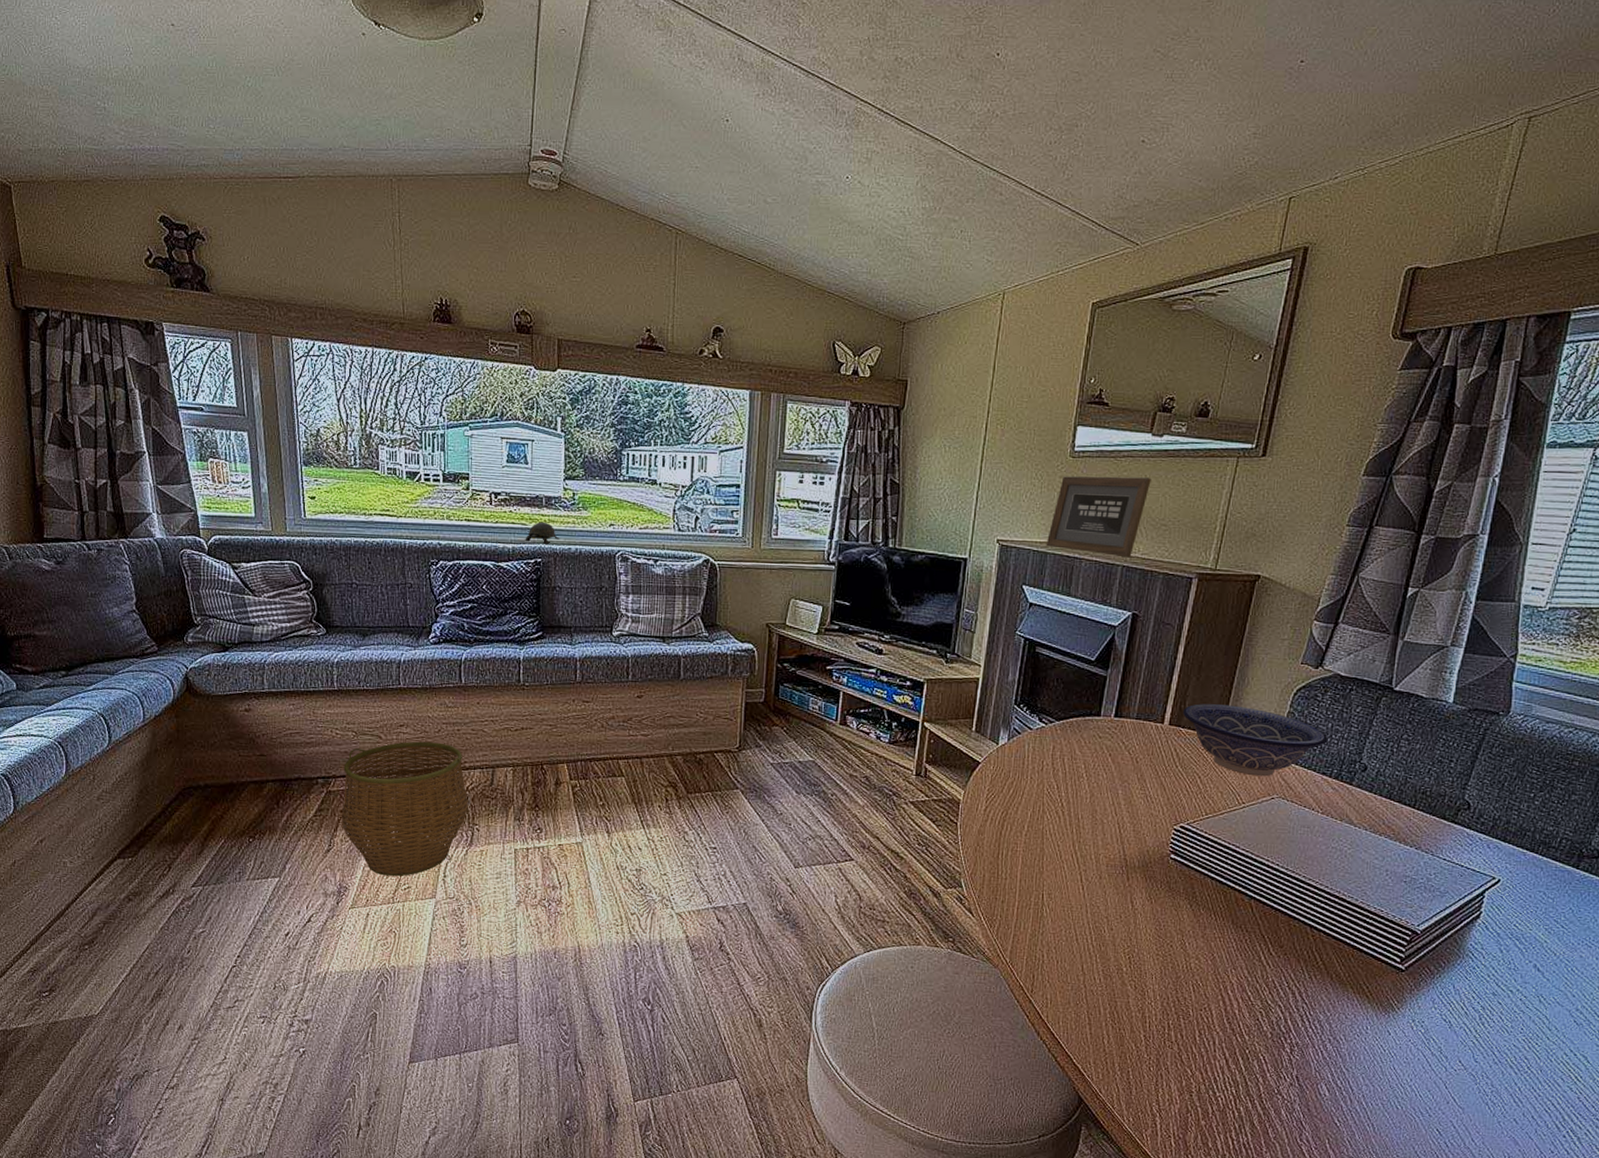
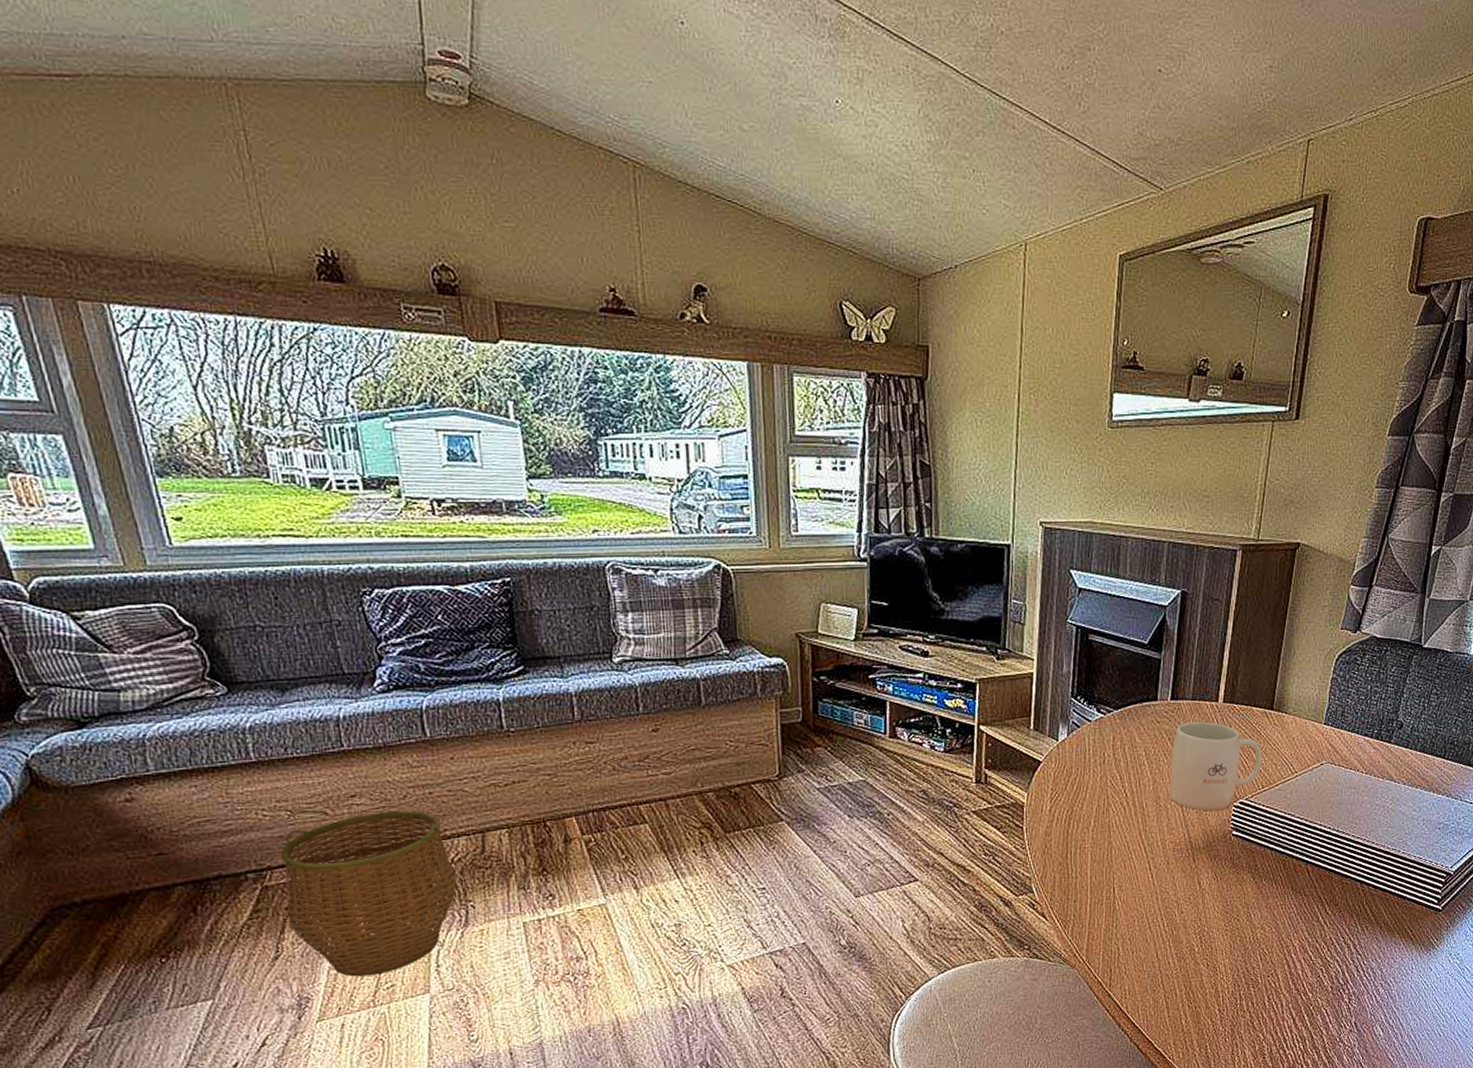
decorative figurine: present [525,521,560,544] -> none [485,532,531,559]
picture frame: present [1046,476,1152,558] -> none [1090,447,1191,533]
mug: none [1106,740,1208,832] -> present [1169,721,1263,812]
decorative bowl: present [1183,703,1328,777] -> none [1236,676,1368,745]

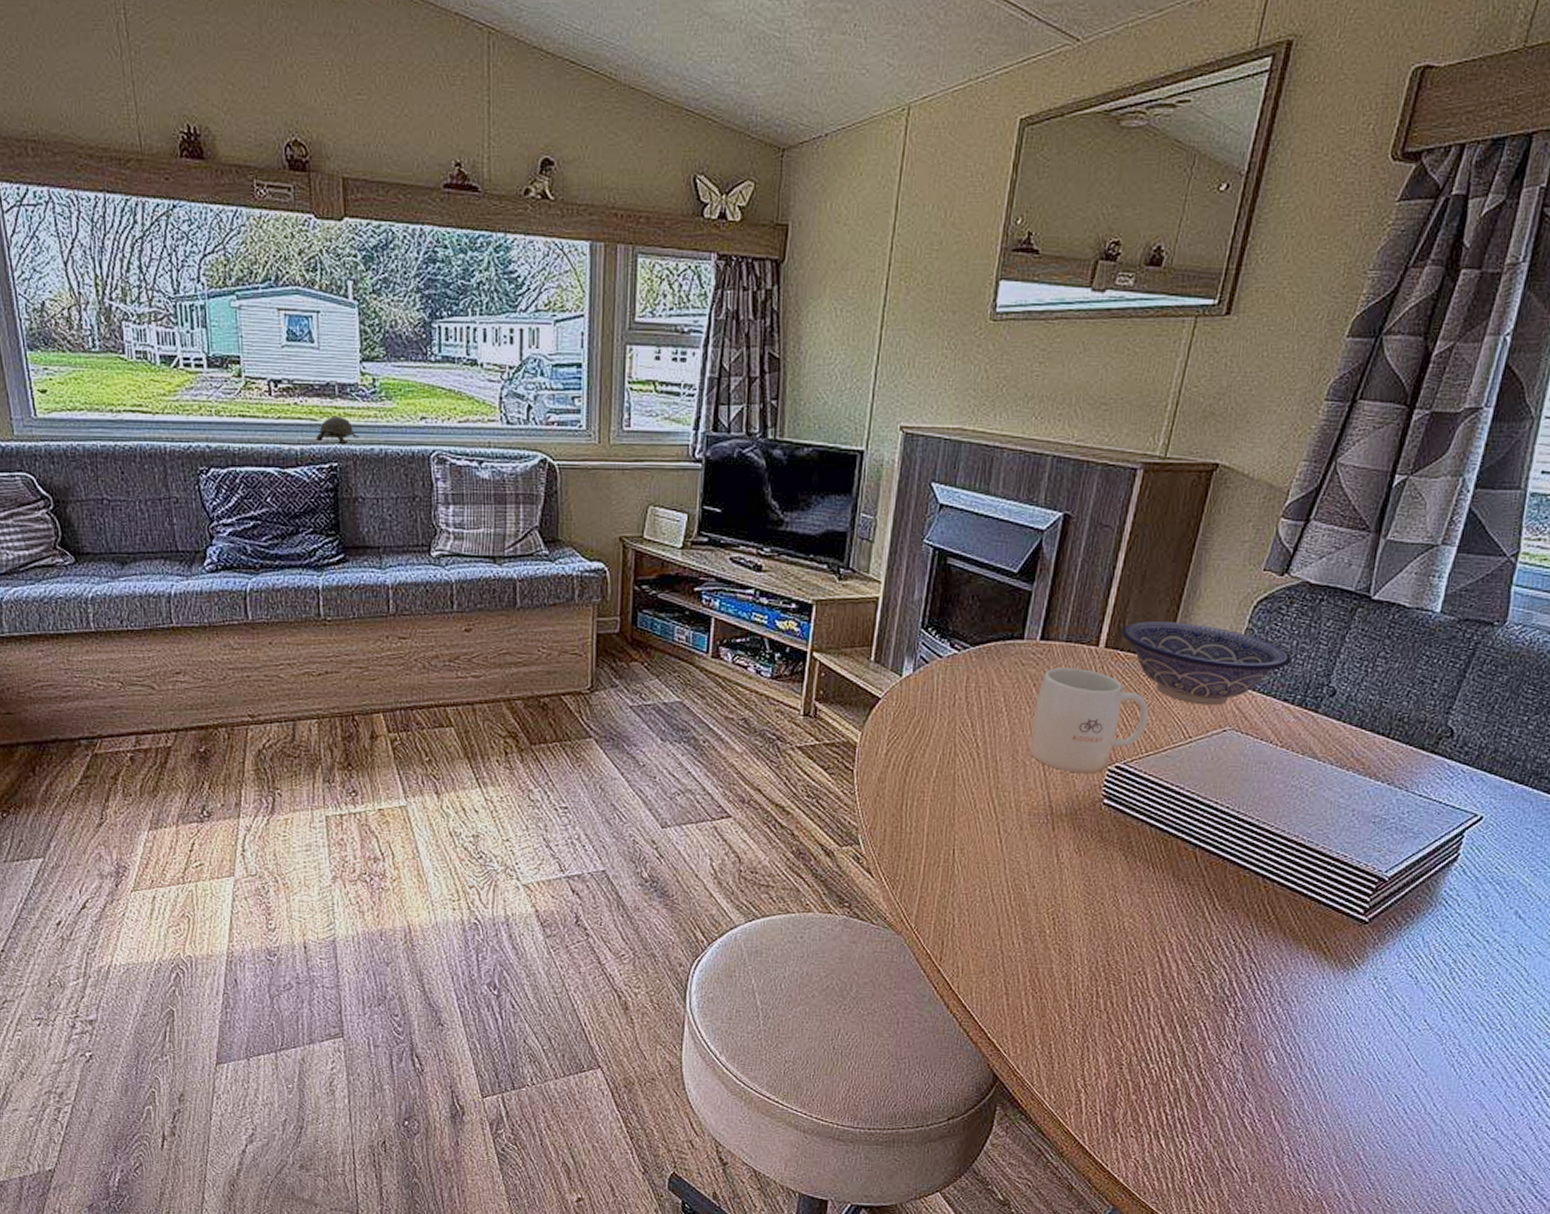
basket: present [280,810,457,977] -> none [110,691,266,853]
decorative figurine: none [485,532,531,559] -> present [315,416,360,444]
decorative bowl: none [1236,676,1368,745] -> present [1122,621,1292,706]

